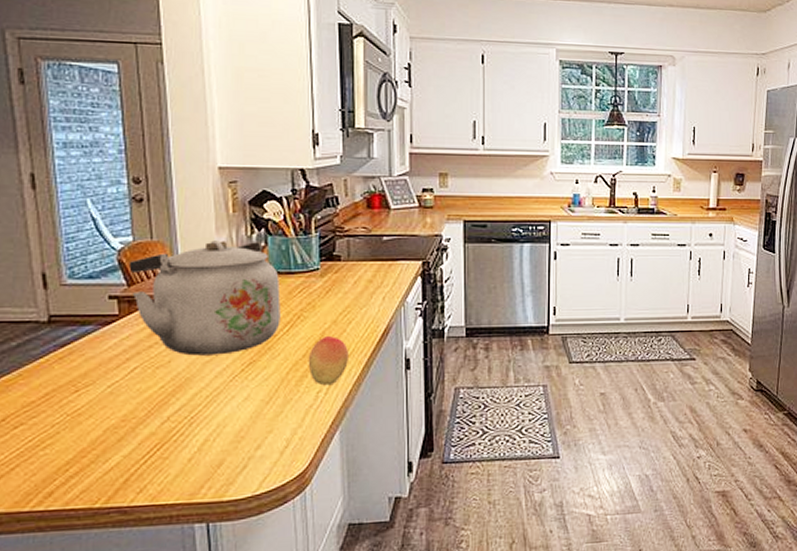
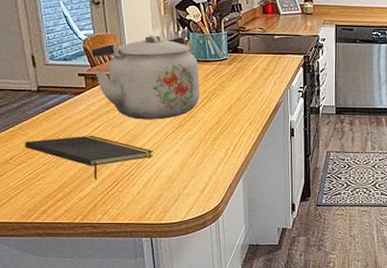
notepad: none [24,380,213,444] -> present [24,135,153,180]
fruit: present [308,336,350,386] -> none [220,109,250,146]

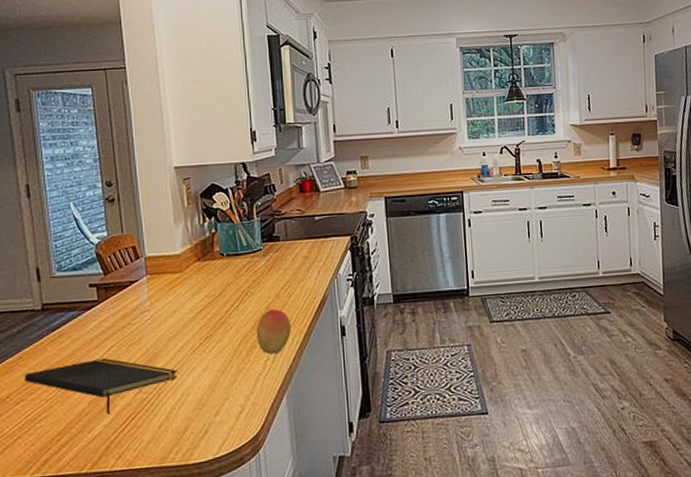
kettle: present [91,35,200,120] -> none [105,229,231,333]
fruit: none [220,109,250,146] -> present [256,309,292,355]

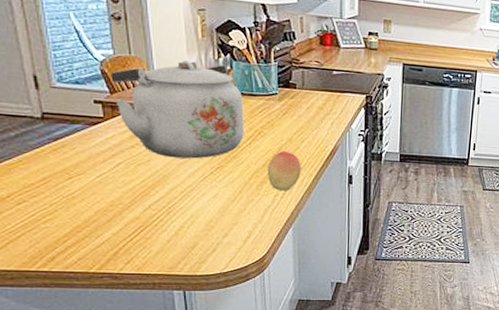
notepad: present [24,358,178,415] -> none [25,172,187,224]
kettle: none [105,229,231,333] -> present [110,60,244,159]

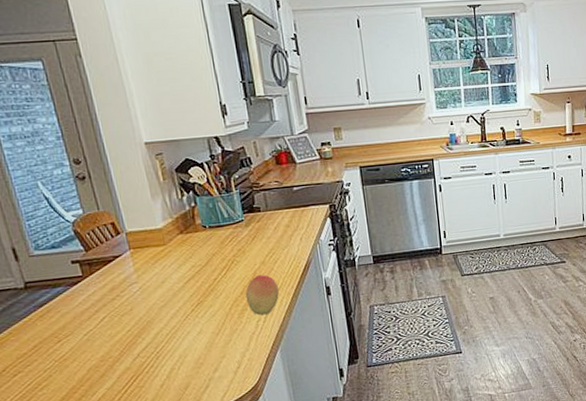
kettle: present [110,60,244,159] -> none [83,203,218,303]

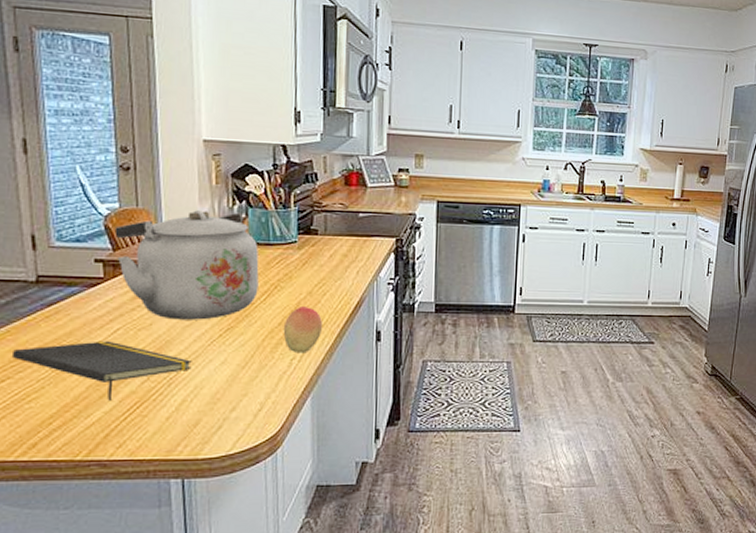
notepad: none [17,328,174,379] -> present [11,340,192,401]
kettle: none [83,203,218,303] -> present [114,210,259,320]

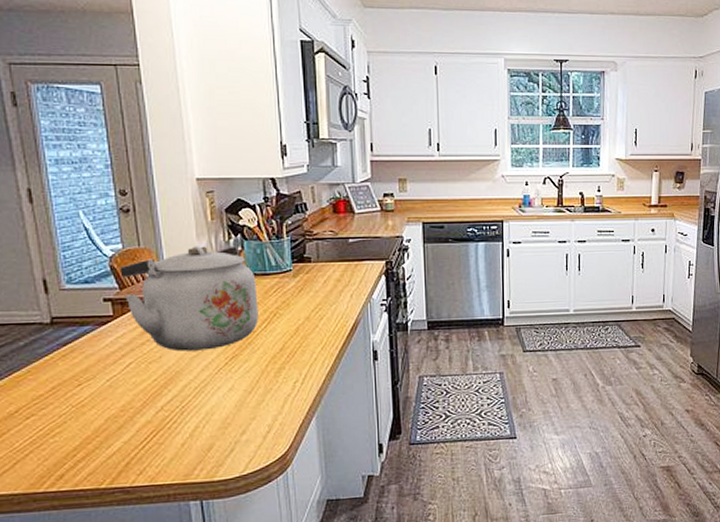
notepad: present [11,340,192,401] -> none [33,374,202,431]
fruit: present [283,307,323,354] -> none [285,331,323,376]

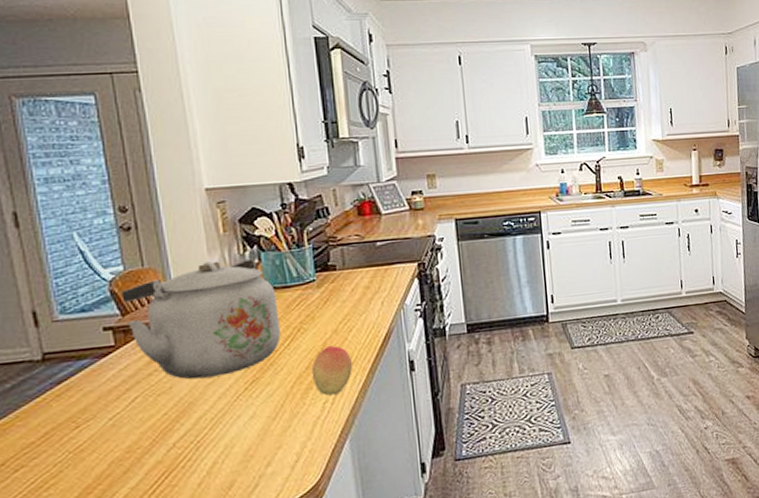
fruit: none [285,331,323,376] -> present [311,346,353,396]

